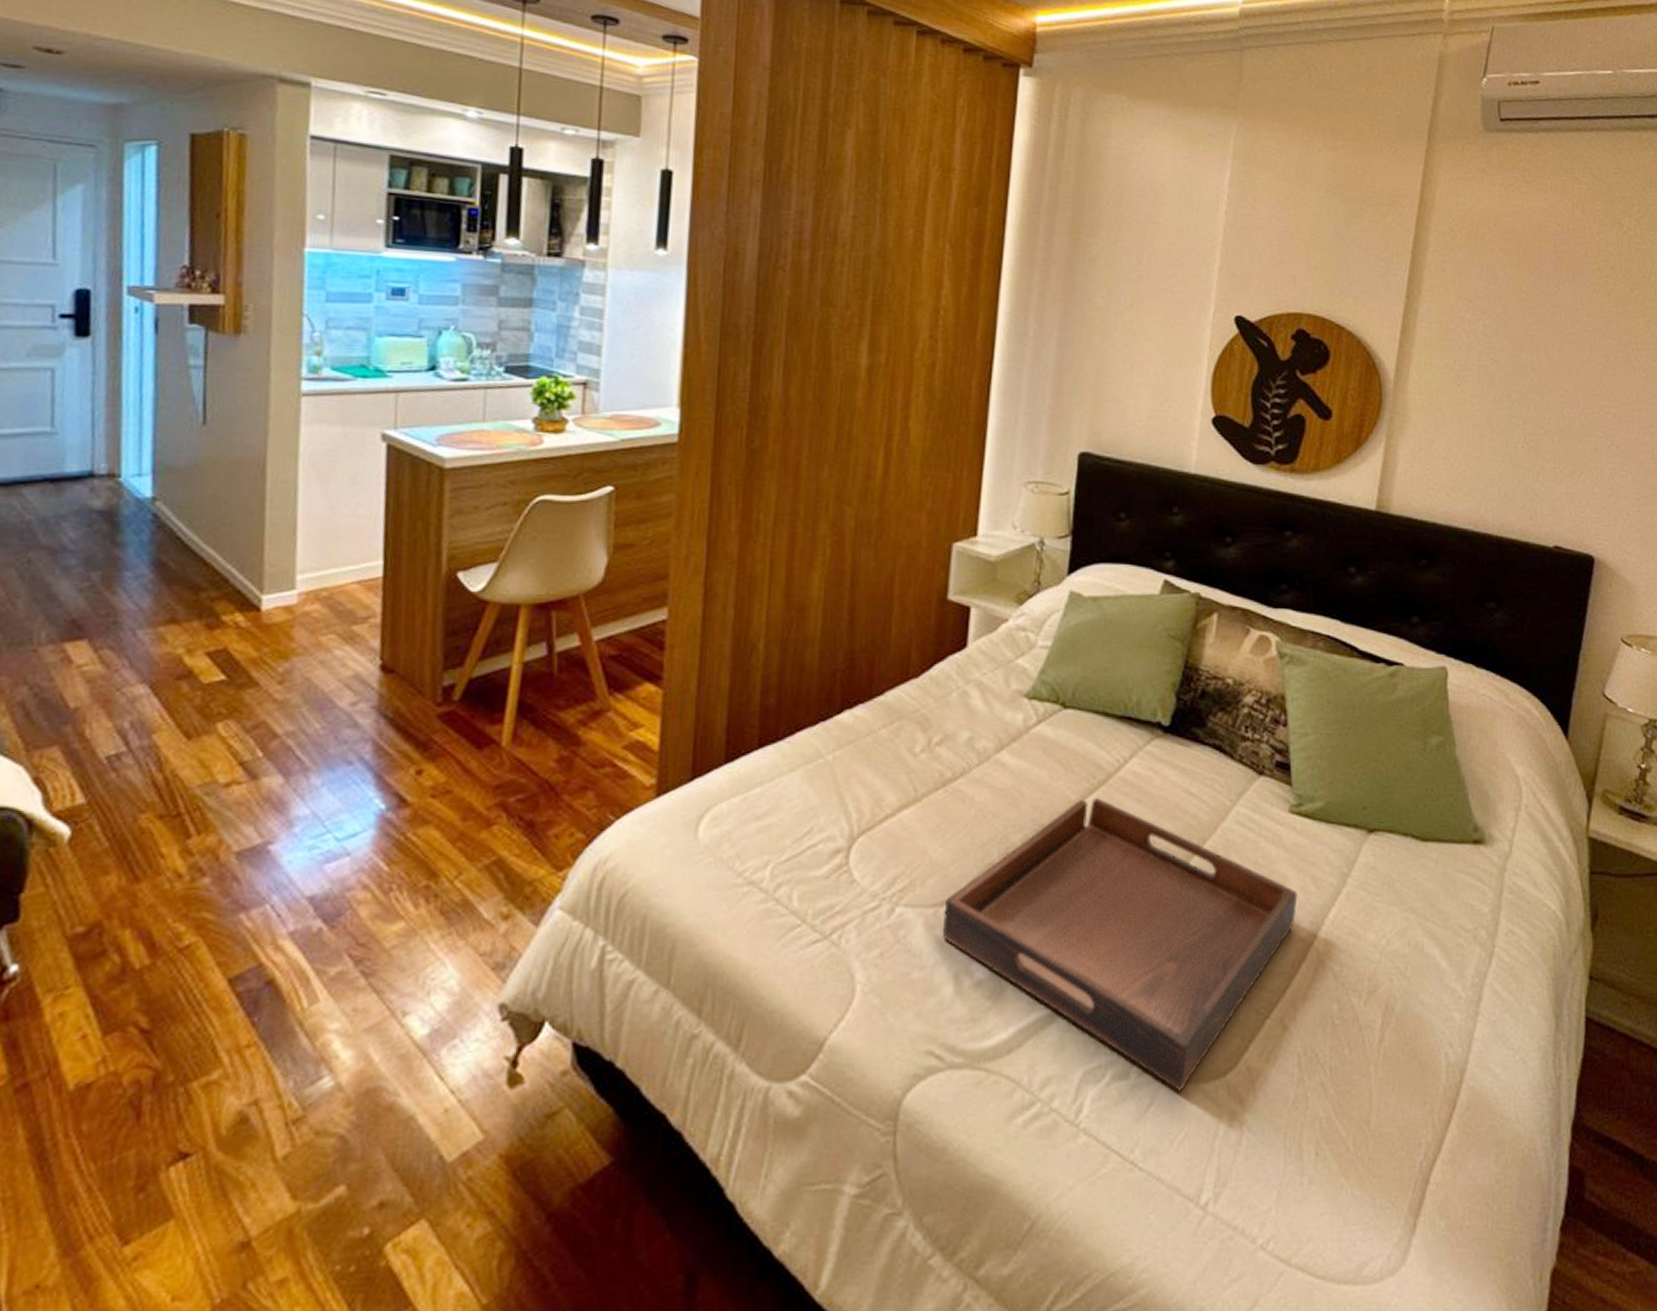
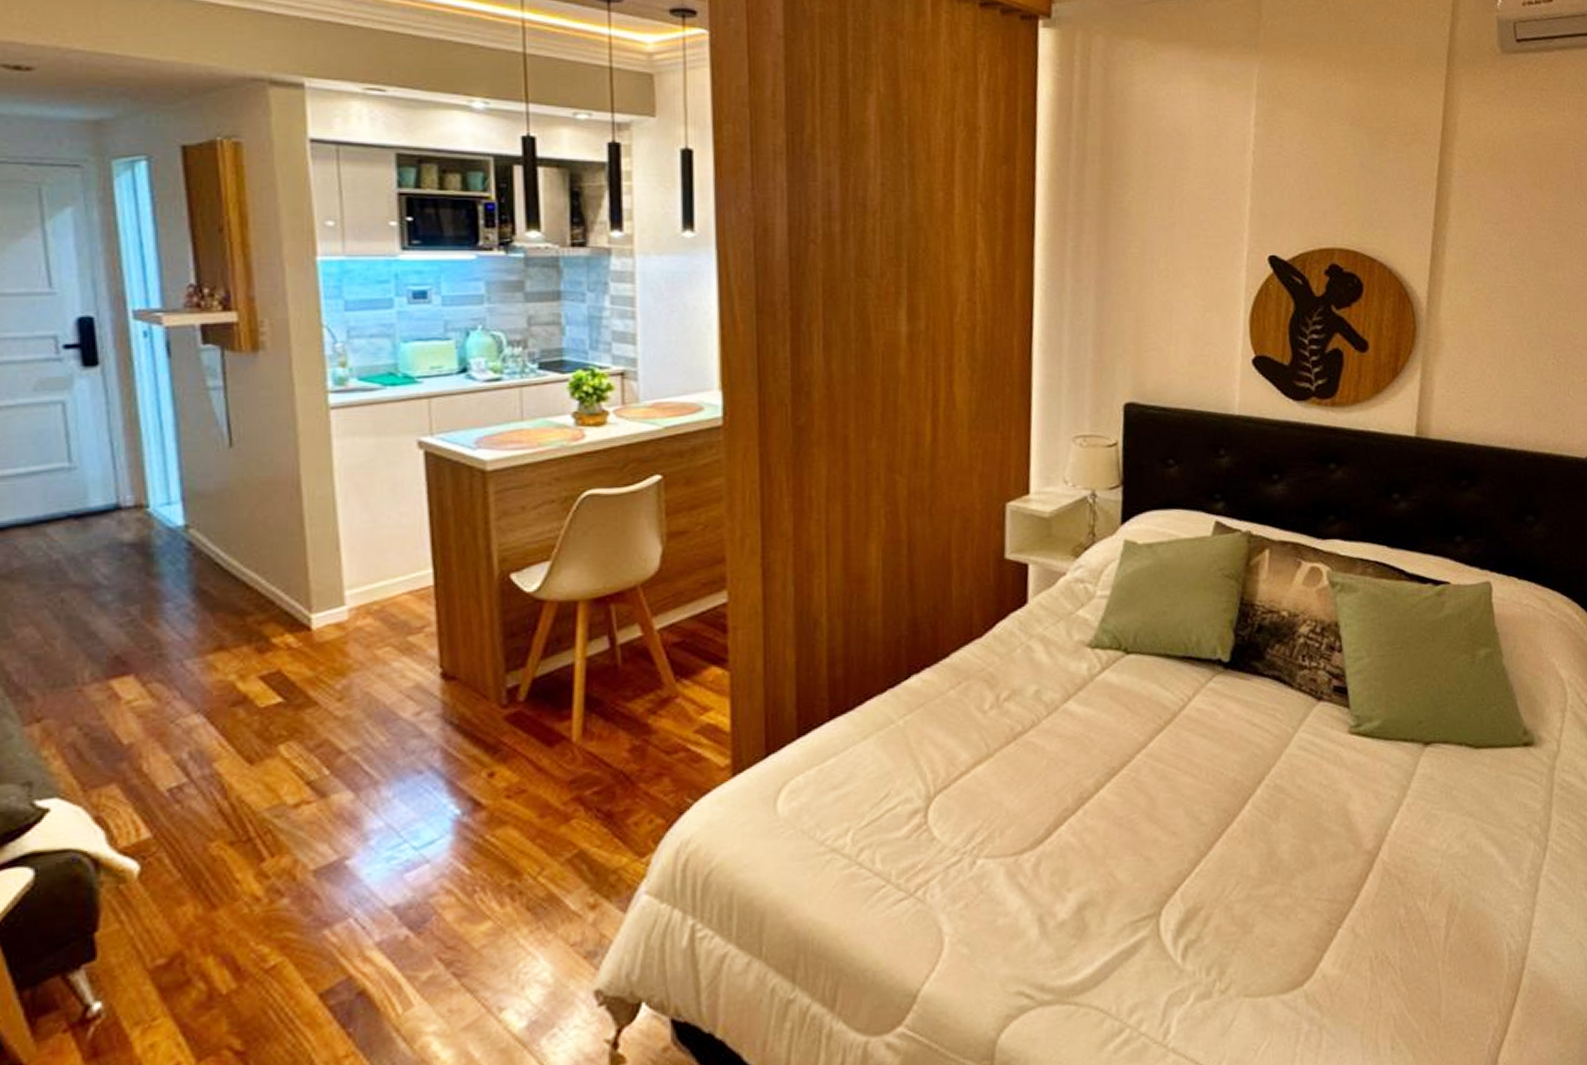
serving tray: present [942,797,1298,1092] -> none [1023,736,1361,1005]

